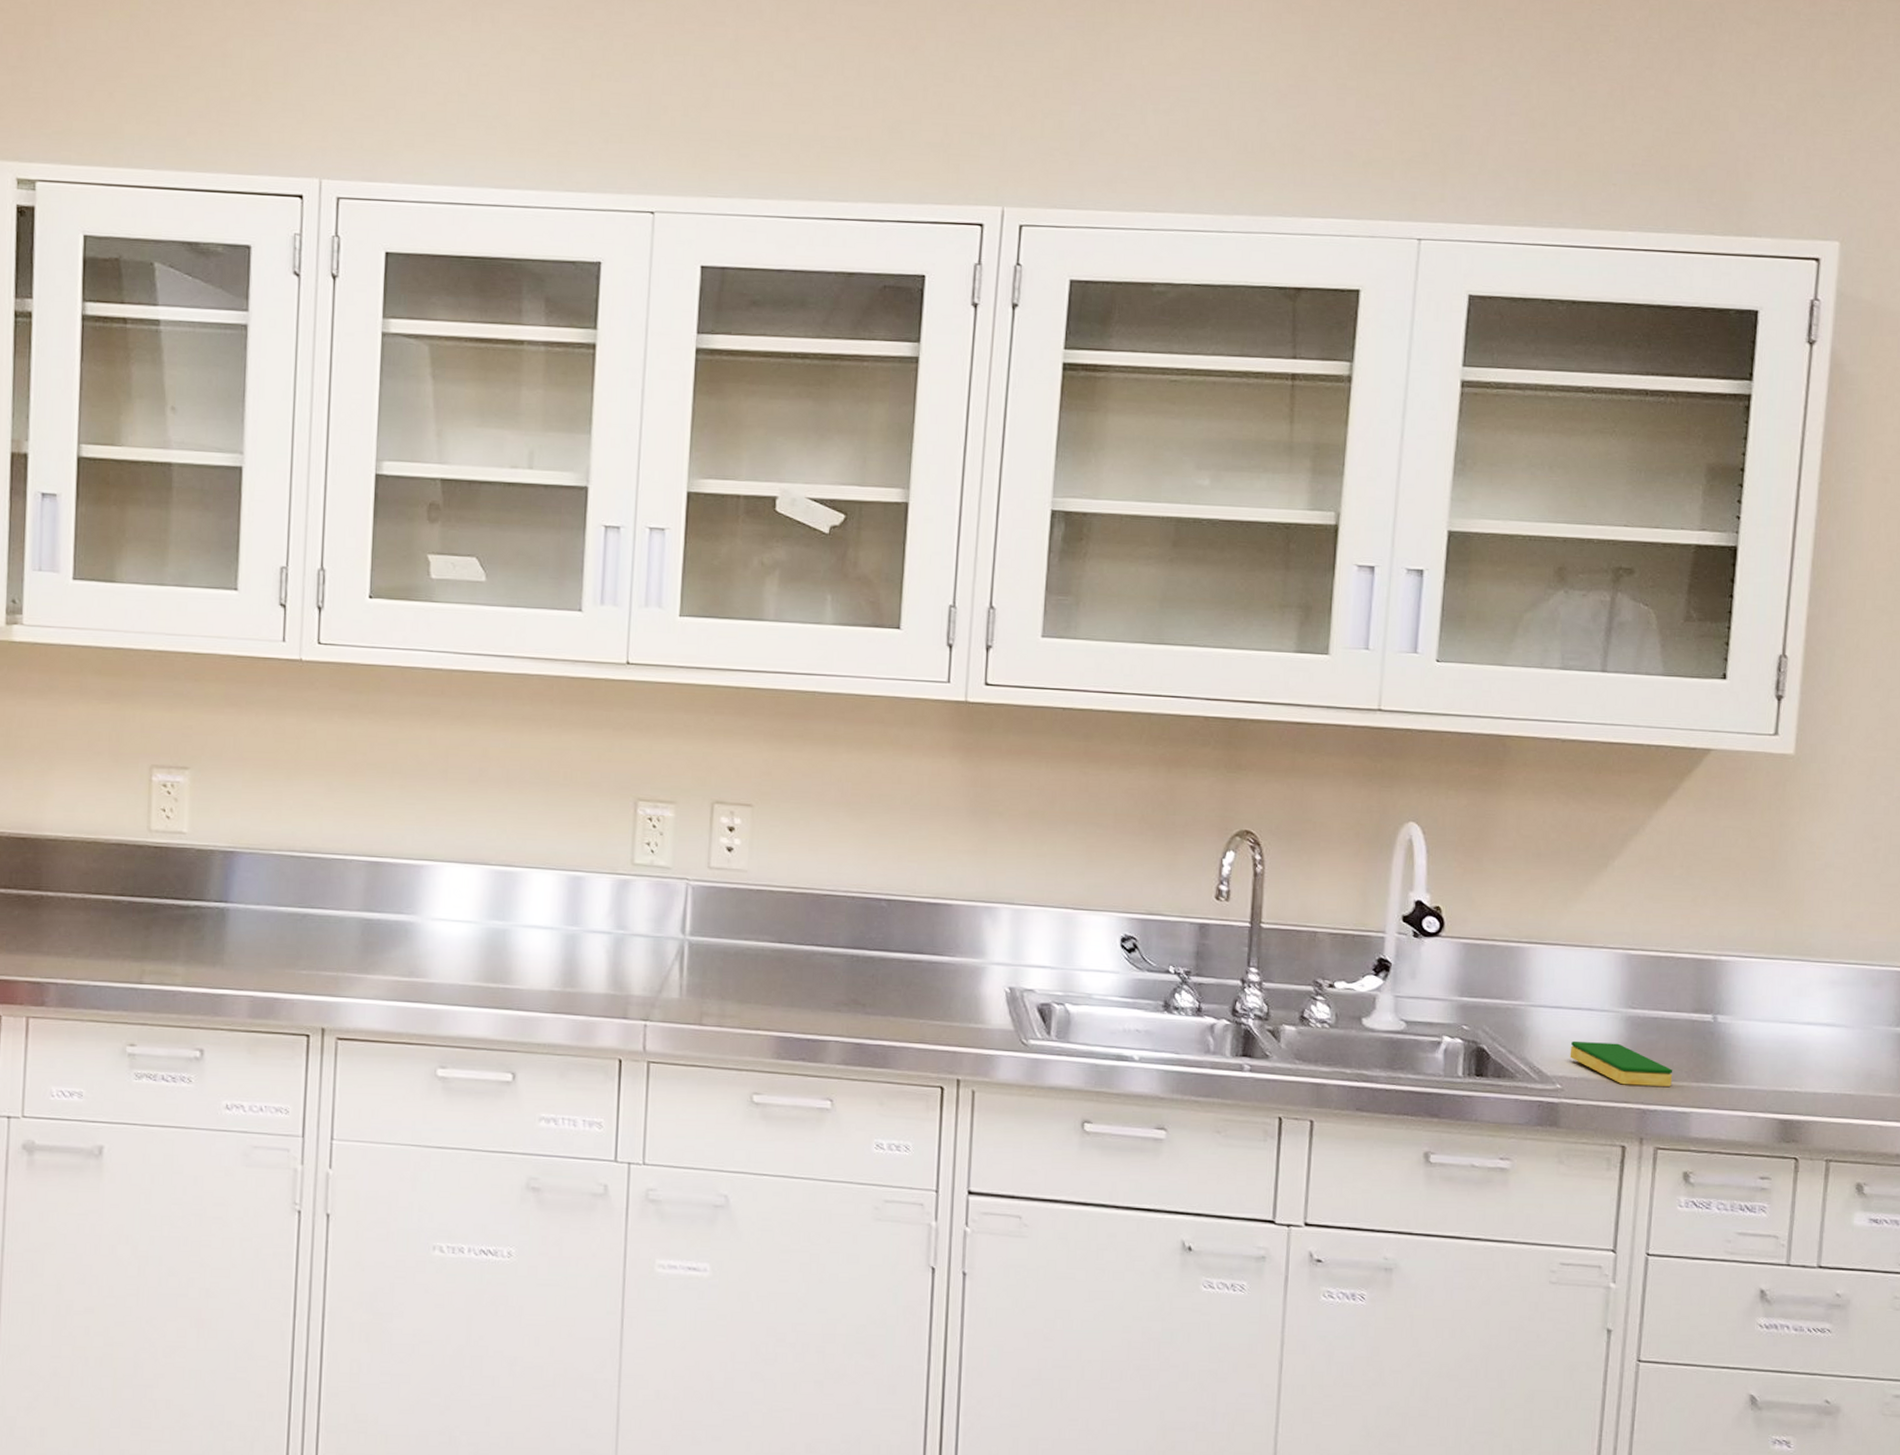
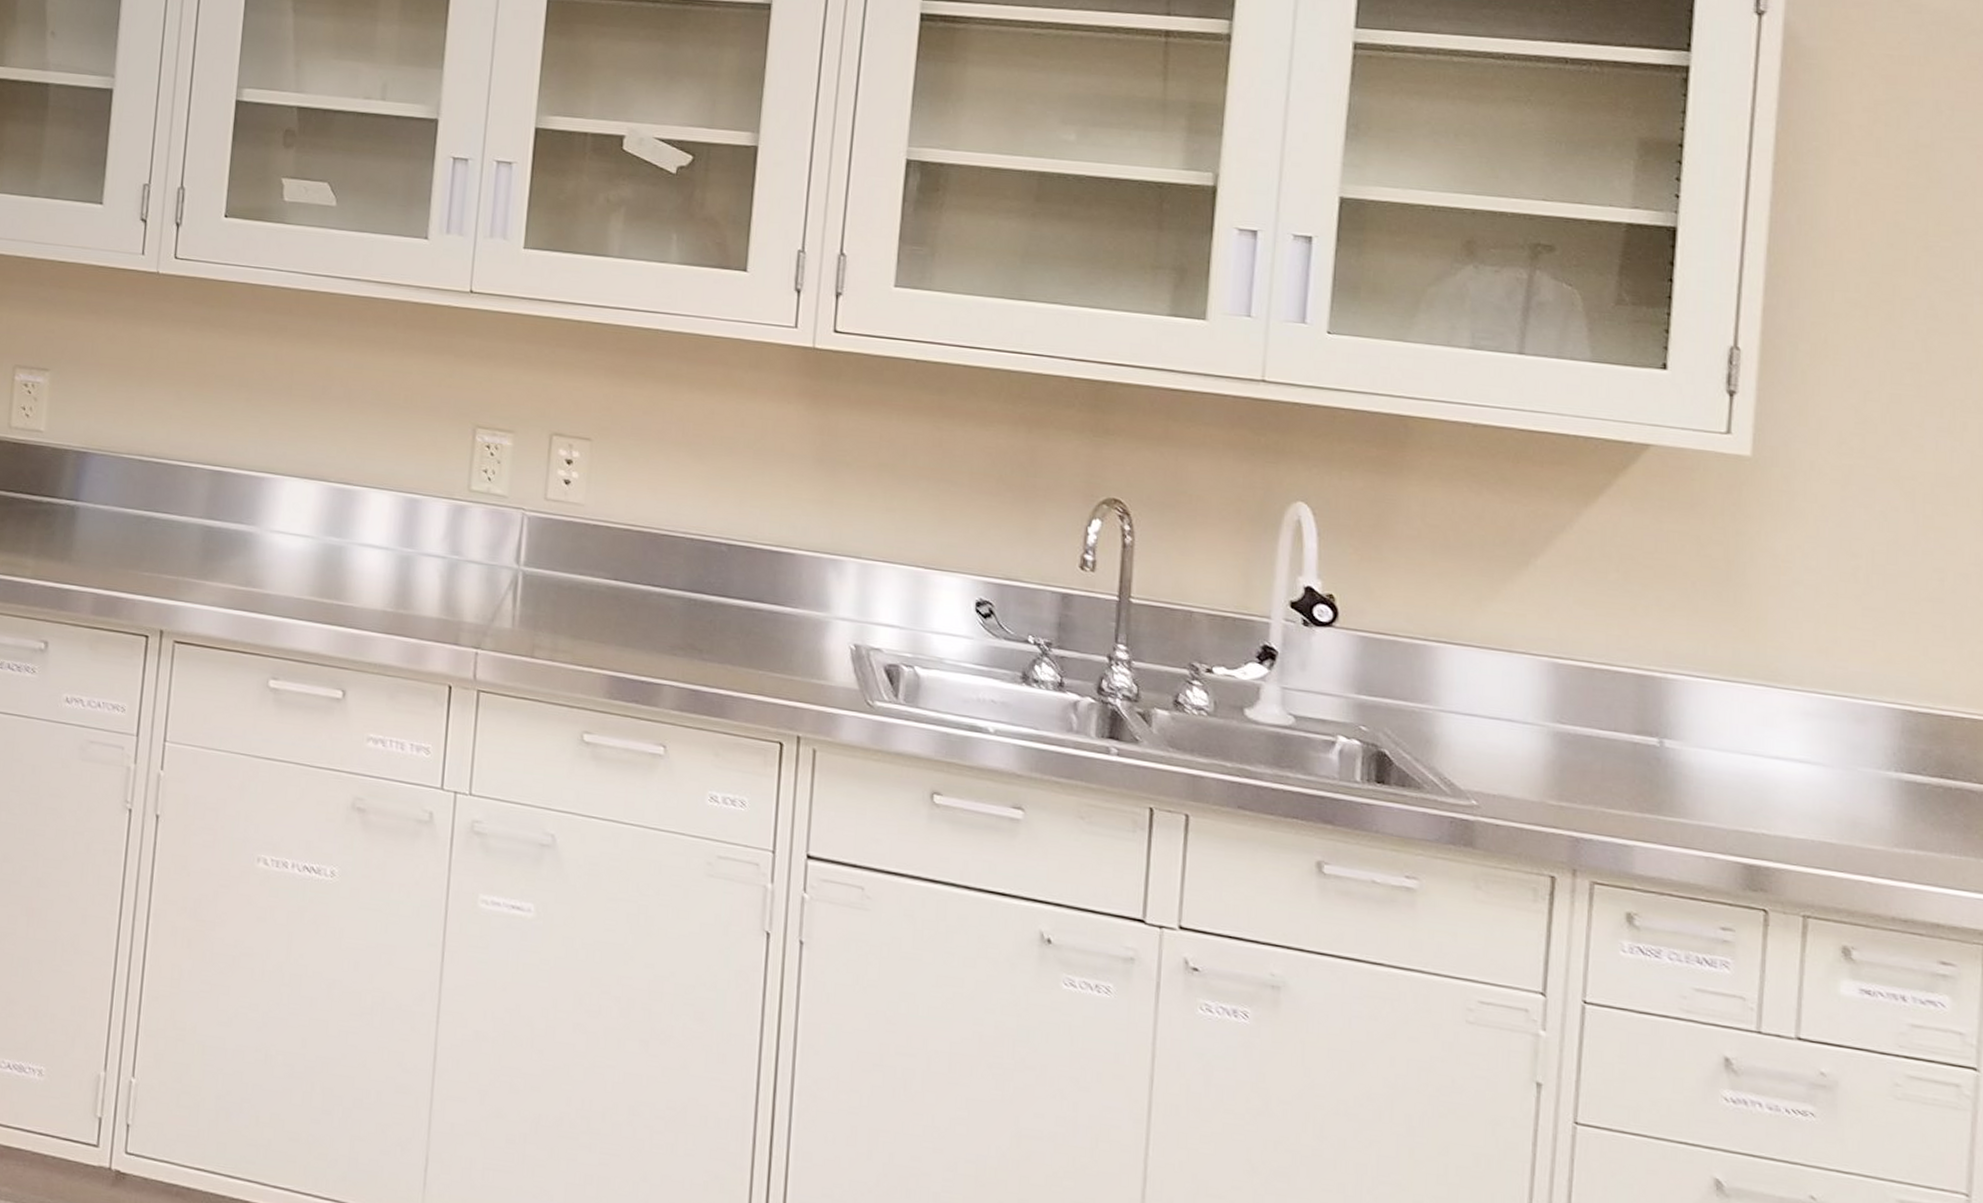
dish sponge: present [1569,1040,1673,1088] -> none [1487,753,1612,816]

